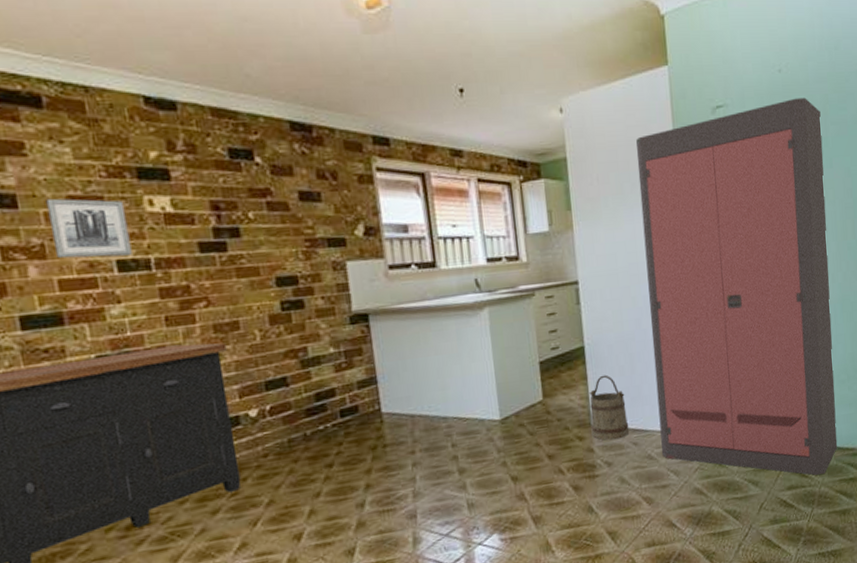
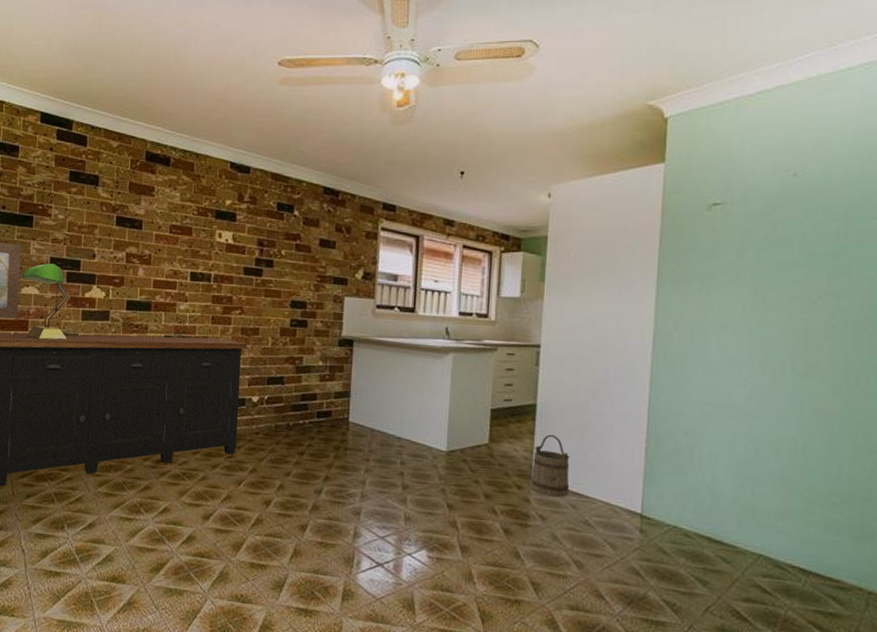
wall art: present [46,198,132,259] -> none [157,225,203,270]
storage cabinet: present [636,97,838,476] -> none [601,202,841,597]

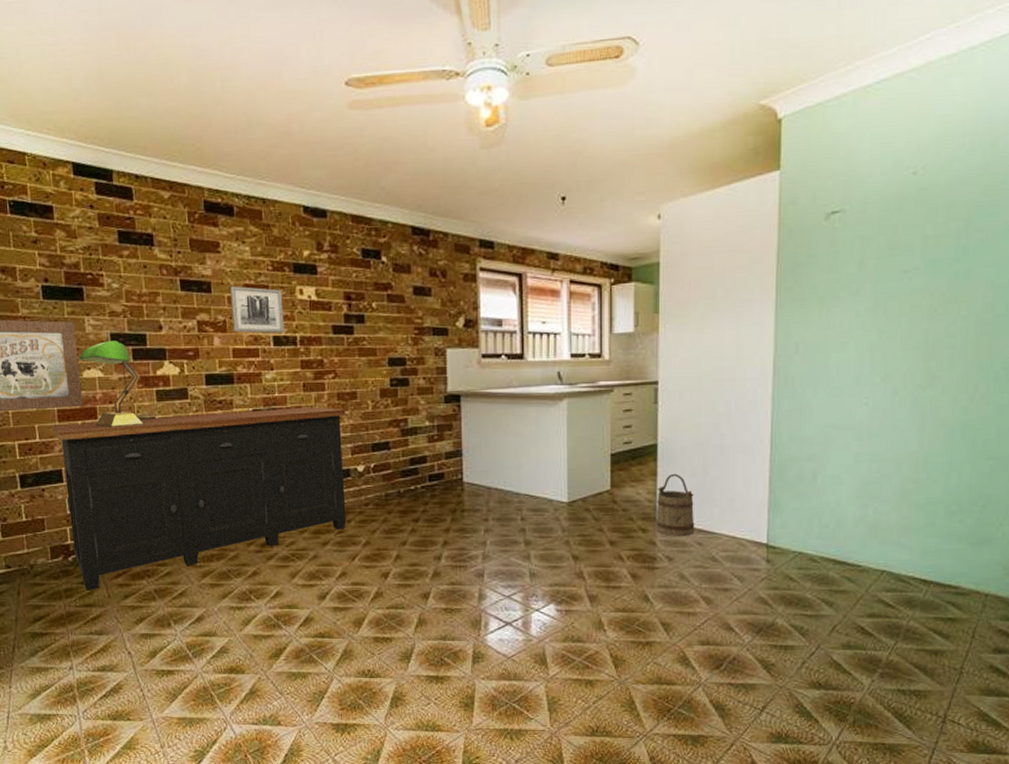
wall art: none [157,225,203,270] -> present [230,286,284,333]

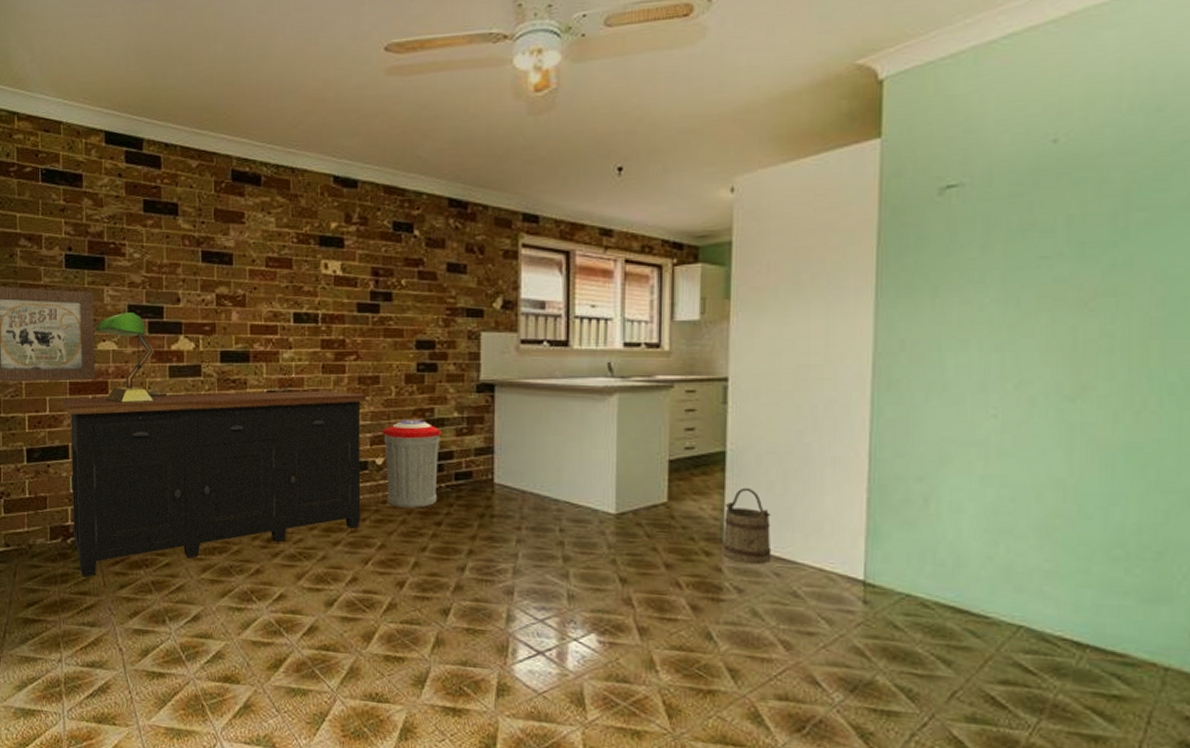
wall art: present [230,286,284,333] -> none [252,258,306,309]
trash can: none [361,430,415,508] -> present [382,420,442,509]

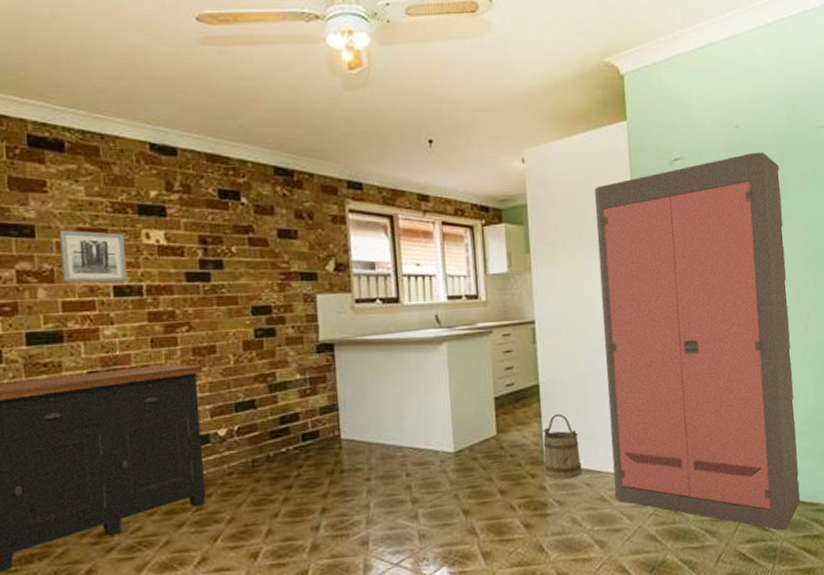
wall art: none [252,258,306,309] -> present [59,229,127,283]
trash can: present [382,420,442,509] -> none [222,385,286,477]
storage cabinet: none [813,175,1120,677] -> present [594,152,801,529]

